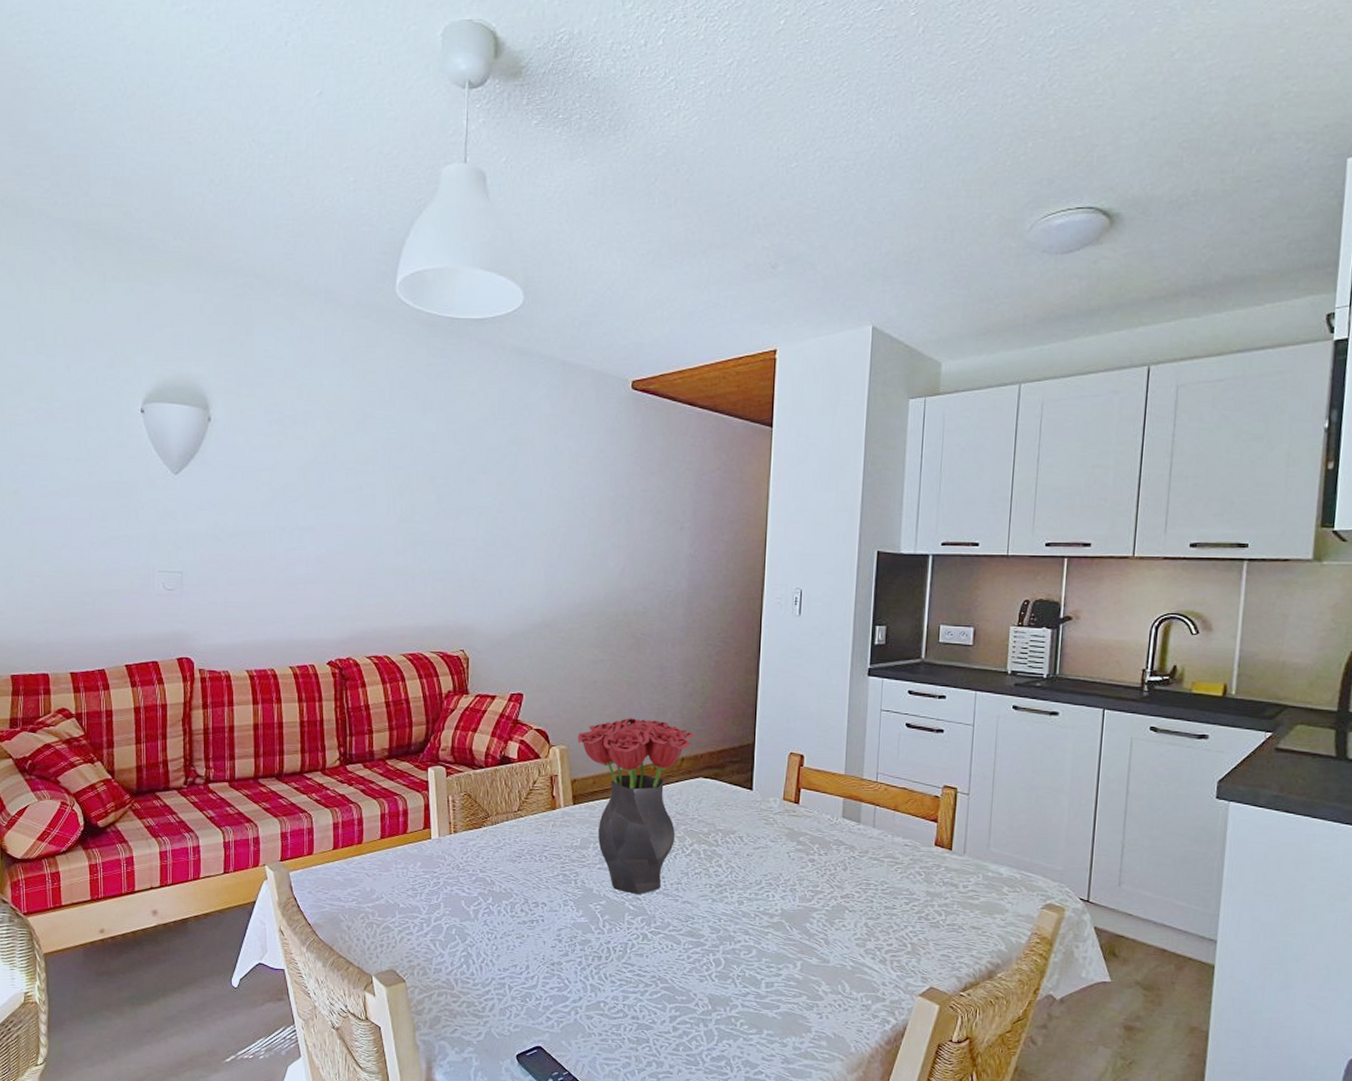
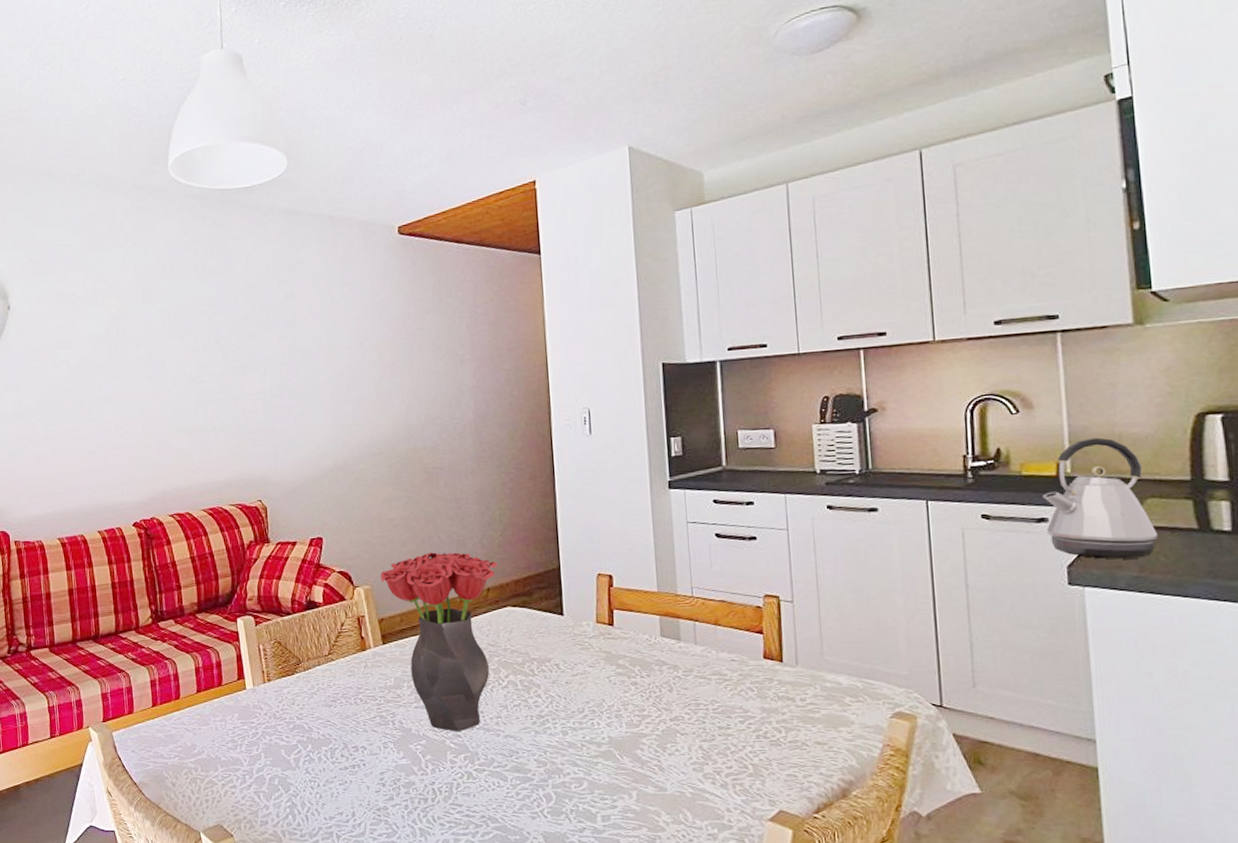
kettle: none [1205,664,1301,779] -> present [1043,437,1159,559]

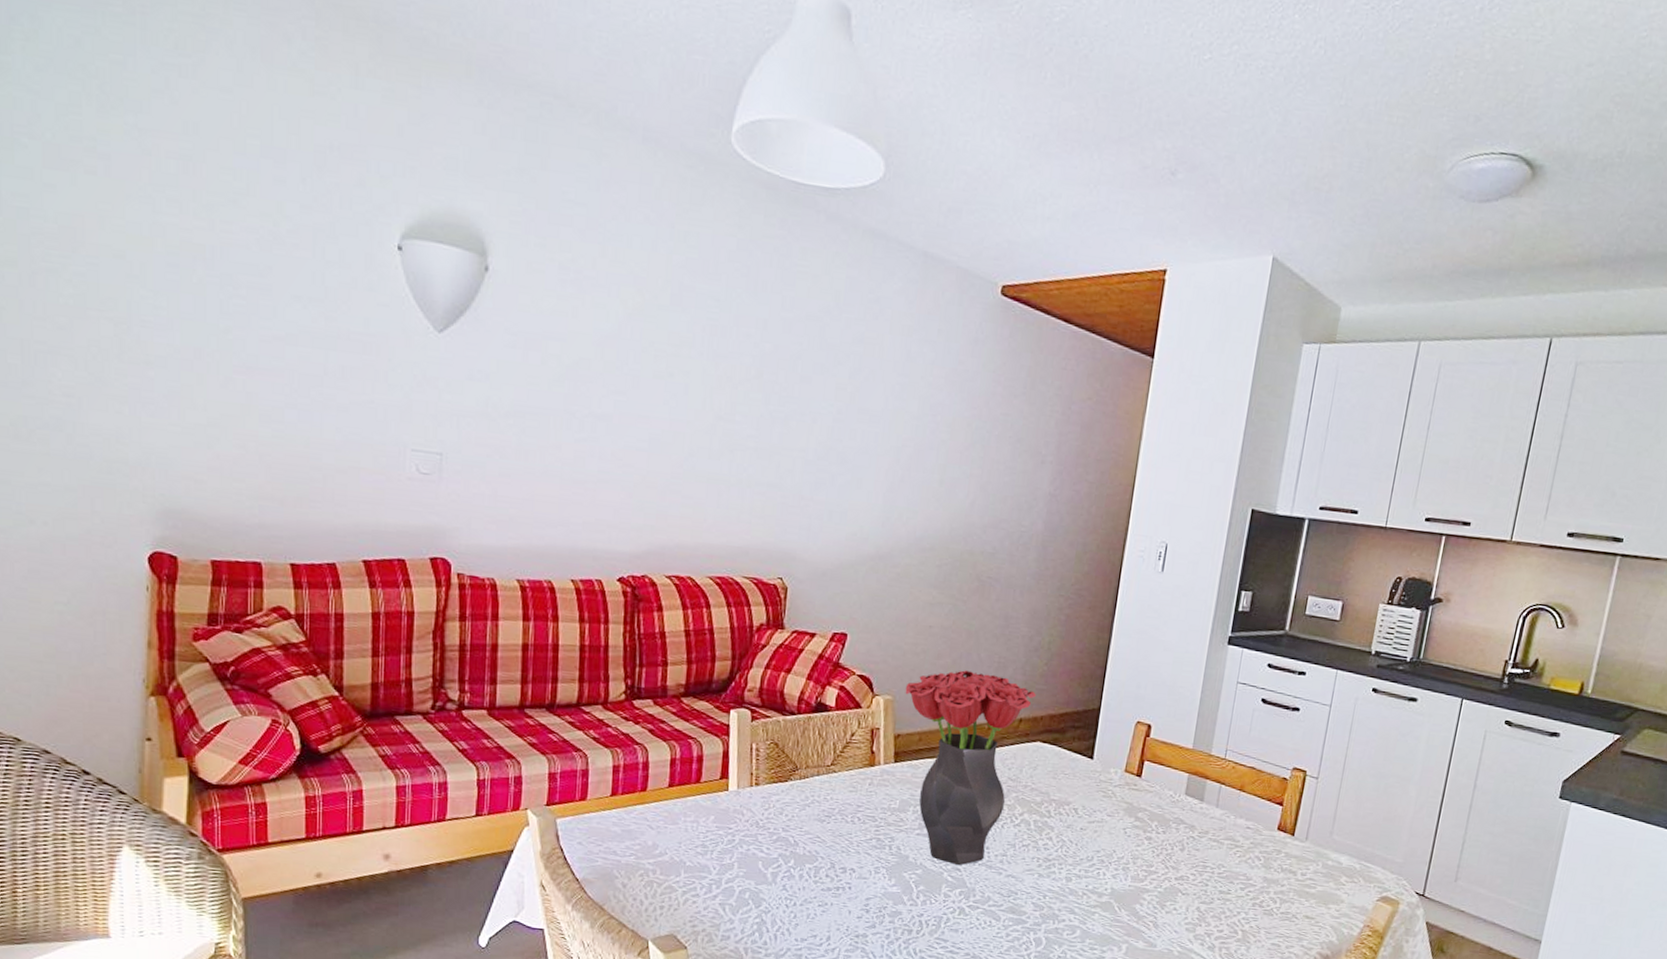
kettle: present [1043,437,1159,559] -> none [1555,663,1650,783]

